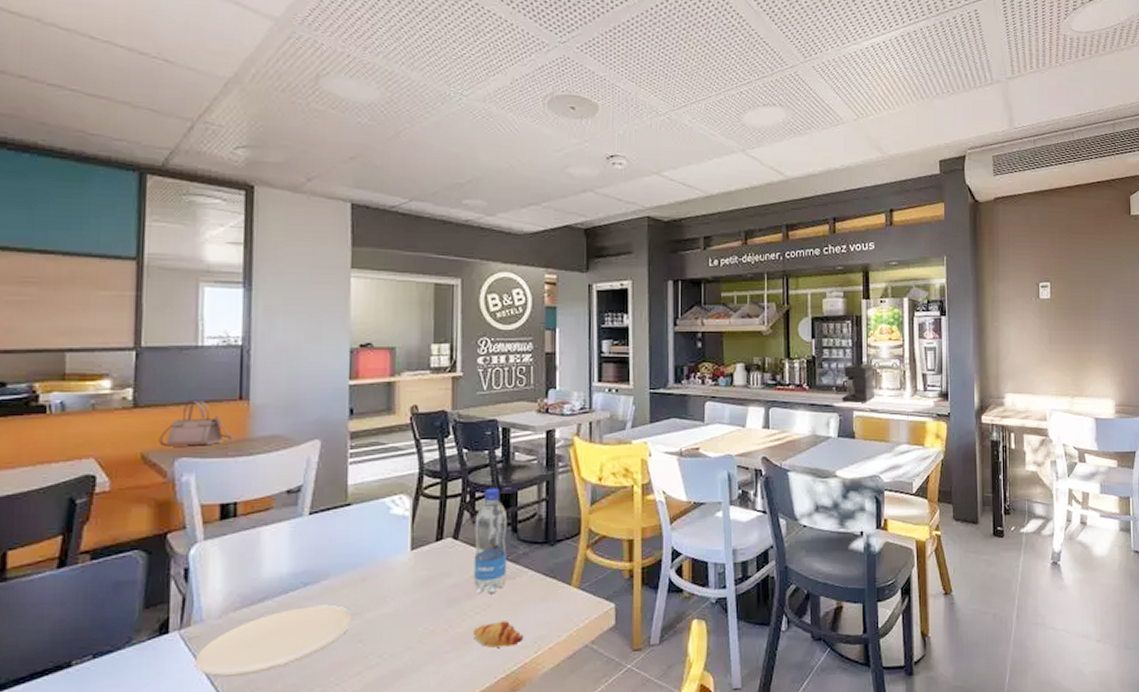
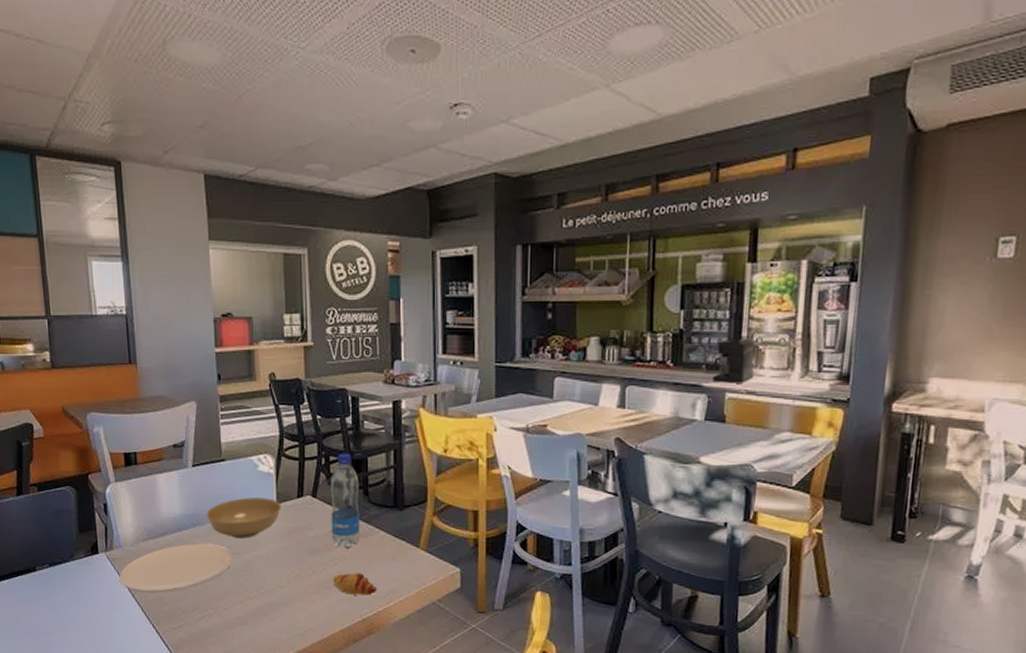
handbag: present [159,401,232,447] -> none [73,364,127,403]
bowl: none [322,544,416,595] -> present [207,497,281,538]

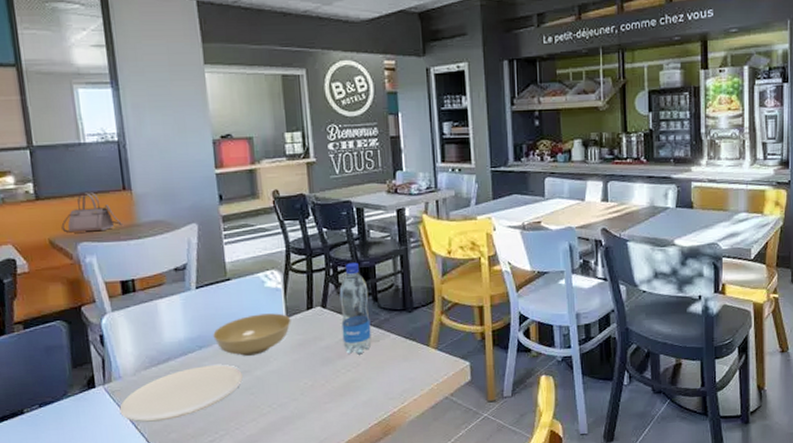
handbag: none [73,364,127,403] -> present [61,192,122,233]
croissant: present [332,573,377,596] -> none [346,377,391,399]
coffee maker: present [712,338,755,383] -> none [680,134,714,174]

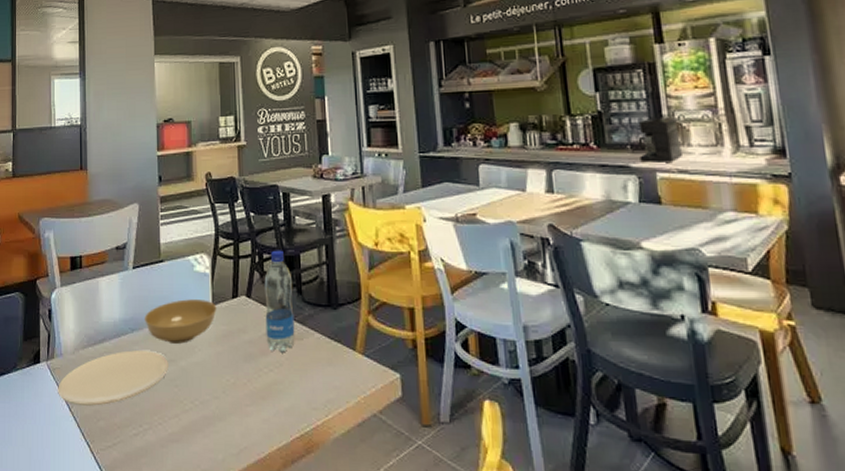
handbag: present [61,192,122,233] -> none [29,171,77,209]
coffee maker: none [680,134,714,174] -> present [638,116,684,163]

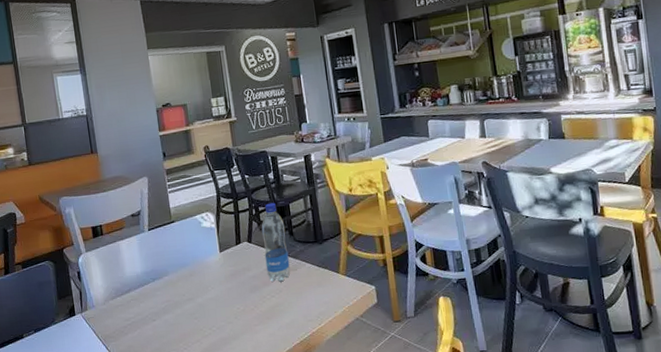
plate: present [58,350,168,406] -> none [94,294,188,344]
bowl: present [145,299,217,344] -> none [163,248,224,286]
coffee maker: present [638,116,684,163] -> none [547,71,581,108]

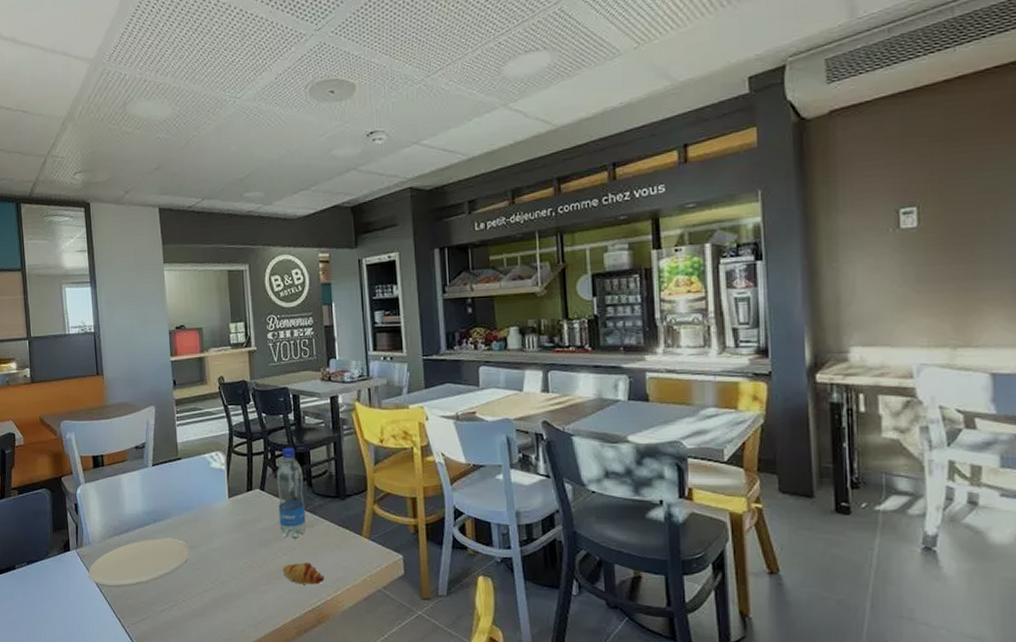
plate: none [94,294,188,344] -> present [88,539,190,587]
croissant: none [271,301,310,321] -> present [282,562,325,585]

